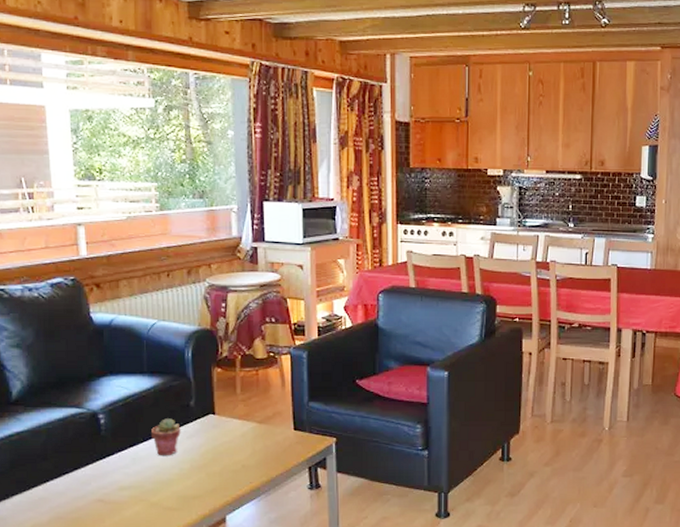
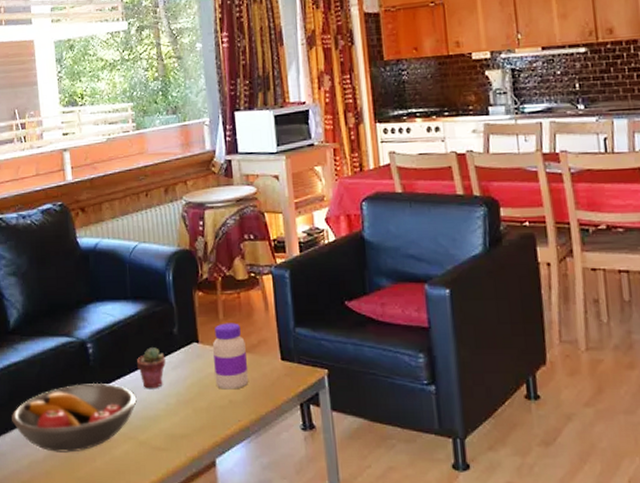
fruit bowl: none [13,450,150,515] -> present [12,382,137,453]
jar: none [228,397,262,456] -> present [212,322,249,390]

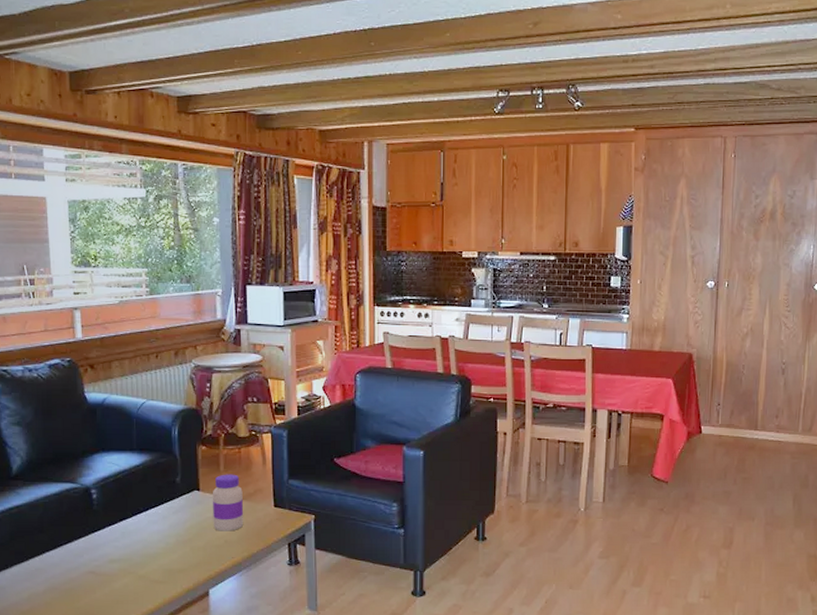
fruit bowl: present [12,382,137,453] -> none [12,524,138,586]
potted succulent: present [136,347,166,389] -> none [139,494,167,531]

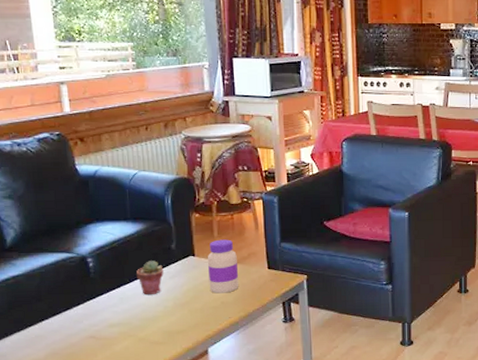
potted succulent: none [139,494,167,531] -> present [136,261,164,296]

